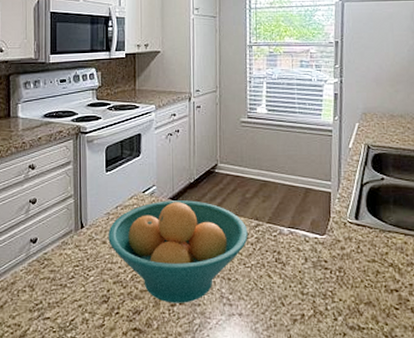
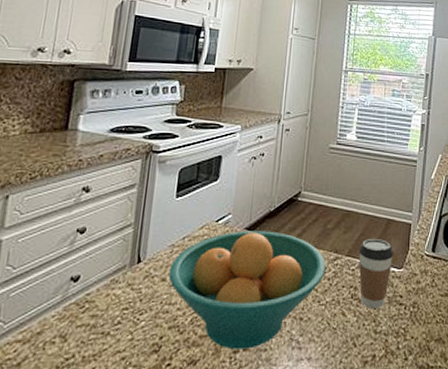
coffee cup: none [279,207,314,273] -> present [358,239,393,310]

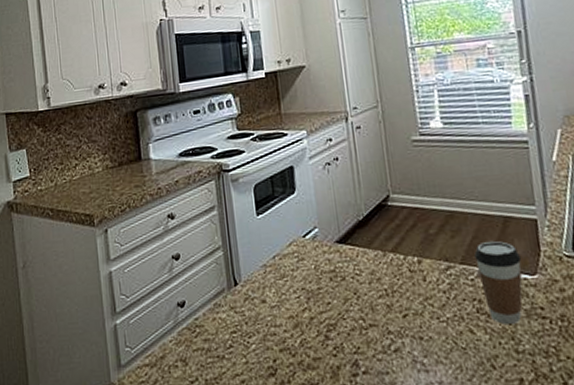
fruit bowl: present [168,231,326,350] -> none [267,242,439,373]

